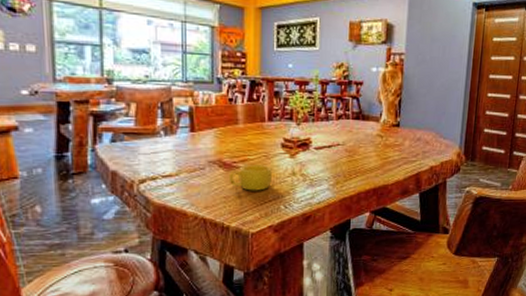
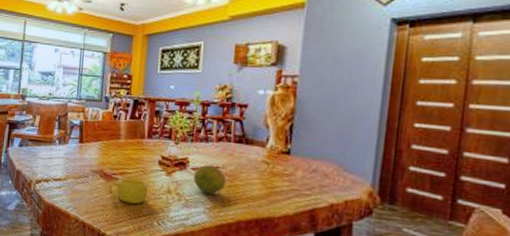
fruit: none [316,143,347,170] -> present [193,164,227,193]

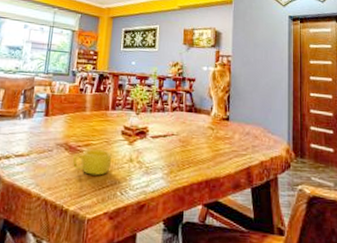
fruit: present [193,164,227,193] -> none [152,132,181,159]

